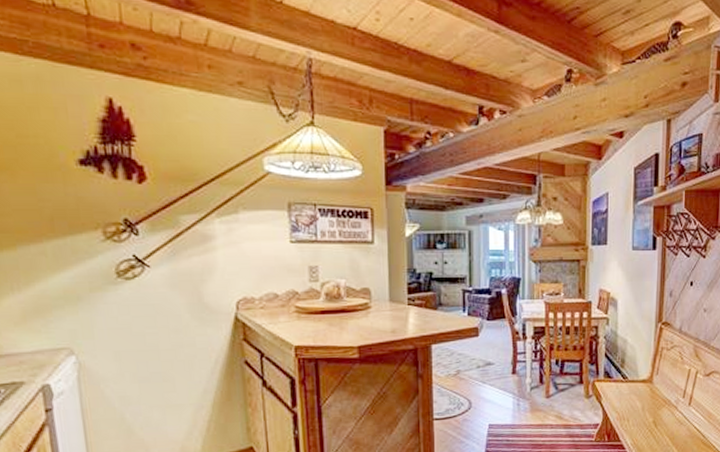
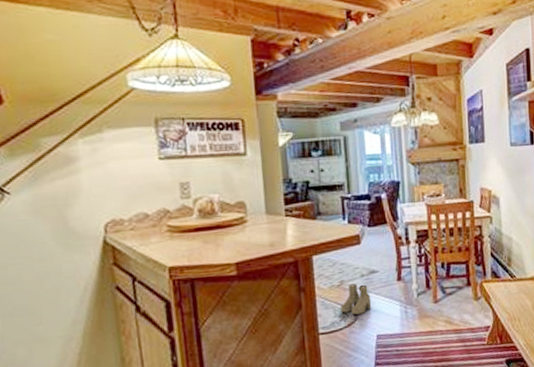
boots: none [456,374,486,405] -> present [340,284,372,316]

